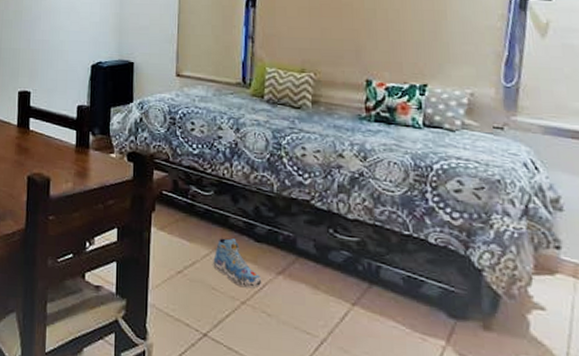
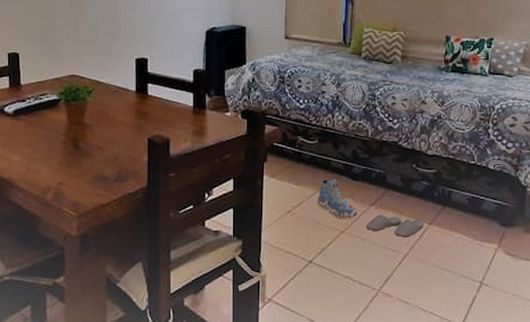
slippers: none [273,286,345,318] -> present [366,215,423,238]

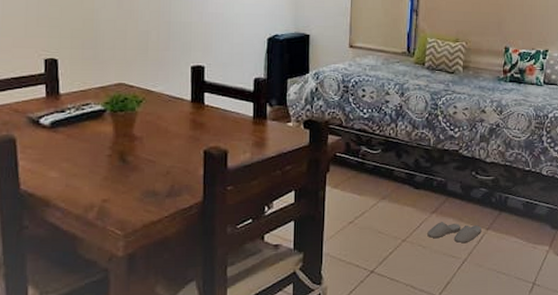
shoe: present [317,178,357,219] -> none [380,187,418,228]

